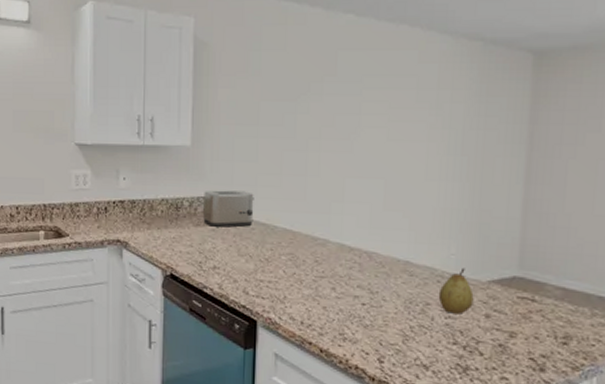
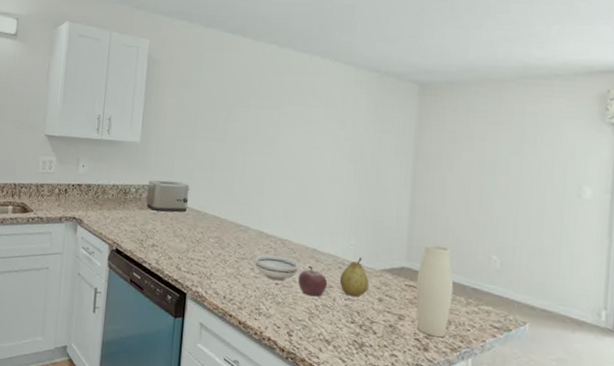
bowl: none [336,271,389,301] -> present [254,254,299,281]
fruit: none [388,281,424,317] -> present [297,265,328,297]
vase: none [529,247,576,356] -> present [415,243,454,338]

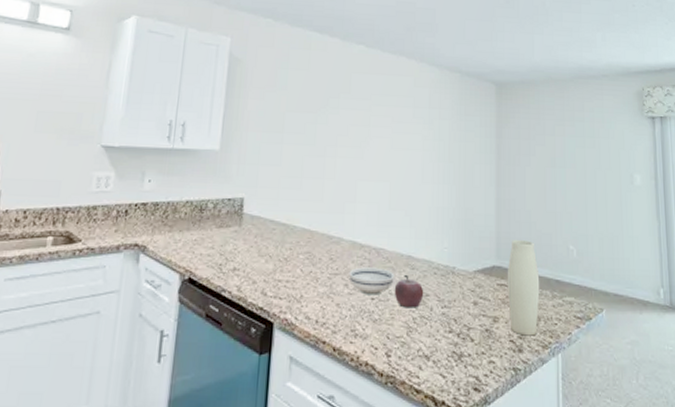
toaster: present [146,180,190,212] -> none [226,192,277,228]
fruit: present [339,257,369,297] -> none [435,259,464,303]

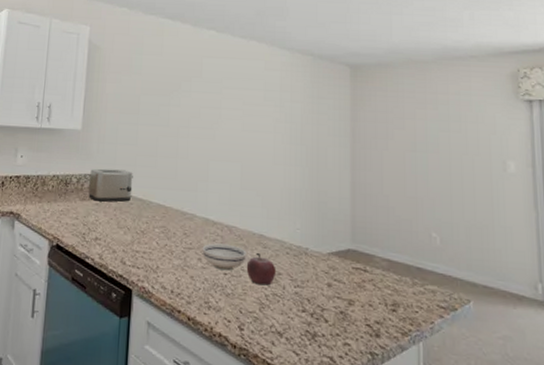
toaster: none [226,192,277,228] -> present [88,168,133,202]
vase: present [507,239,540,336] -> none [363,223,399,322]

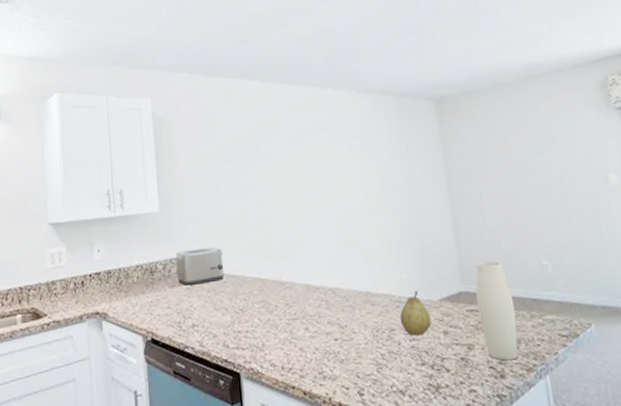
bowl: present [202,243,247,271] -> none [307,307,356,337]
fruit: present [246,252,277,286] -> none [356,311,389,345]
fruit: none [288,241,317,284] -> present [399,290,432,336]
vase: none [363,223,399,322] -> present [475,261,519,361]

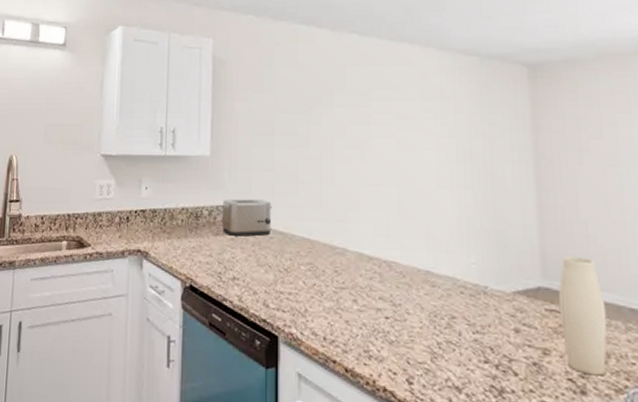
fruit: present [399,290,432,336] -> none [463,277,501,329]

